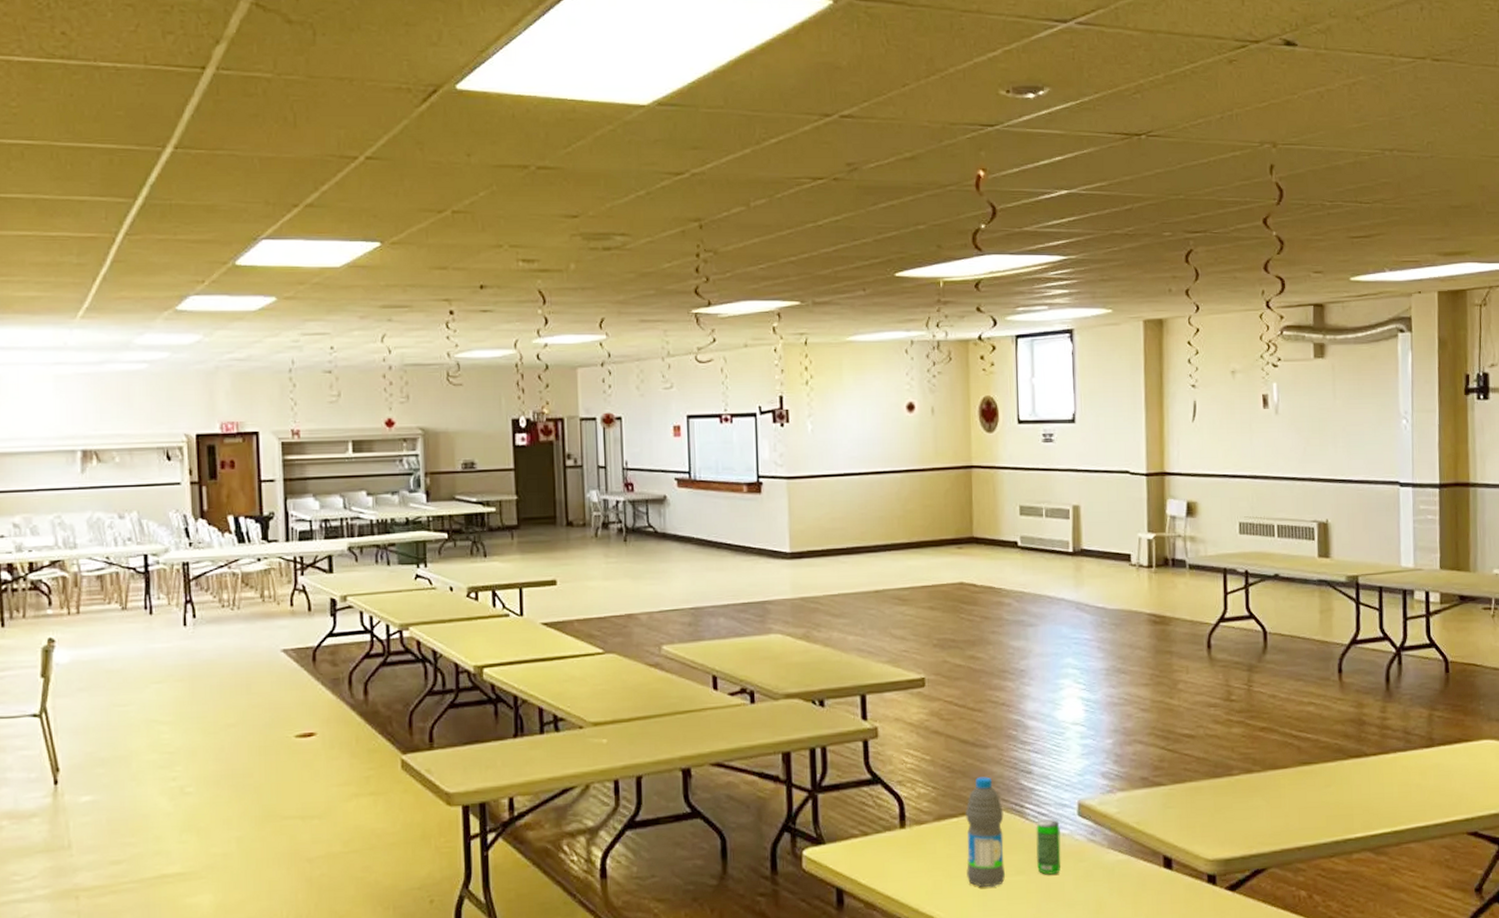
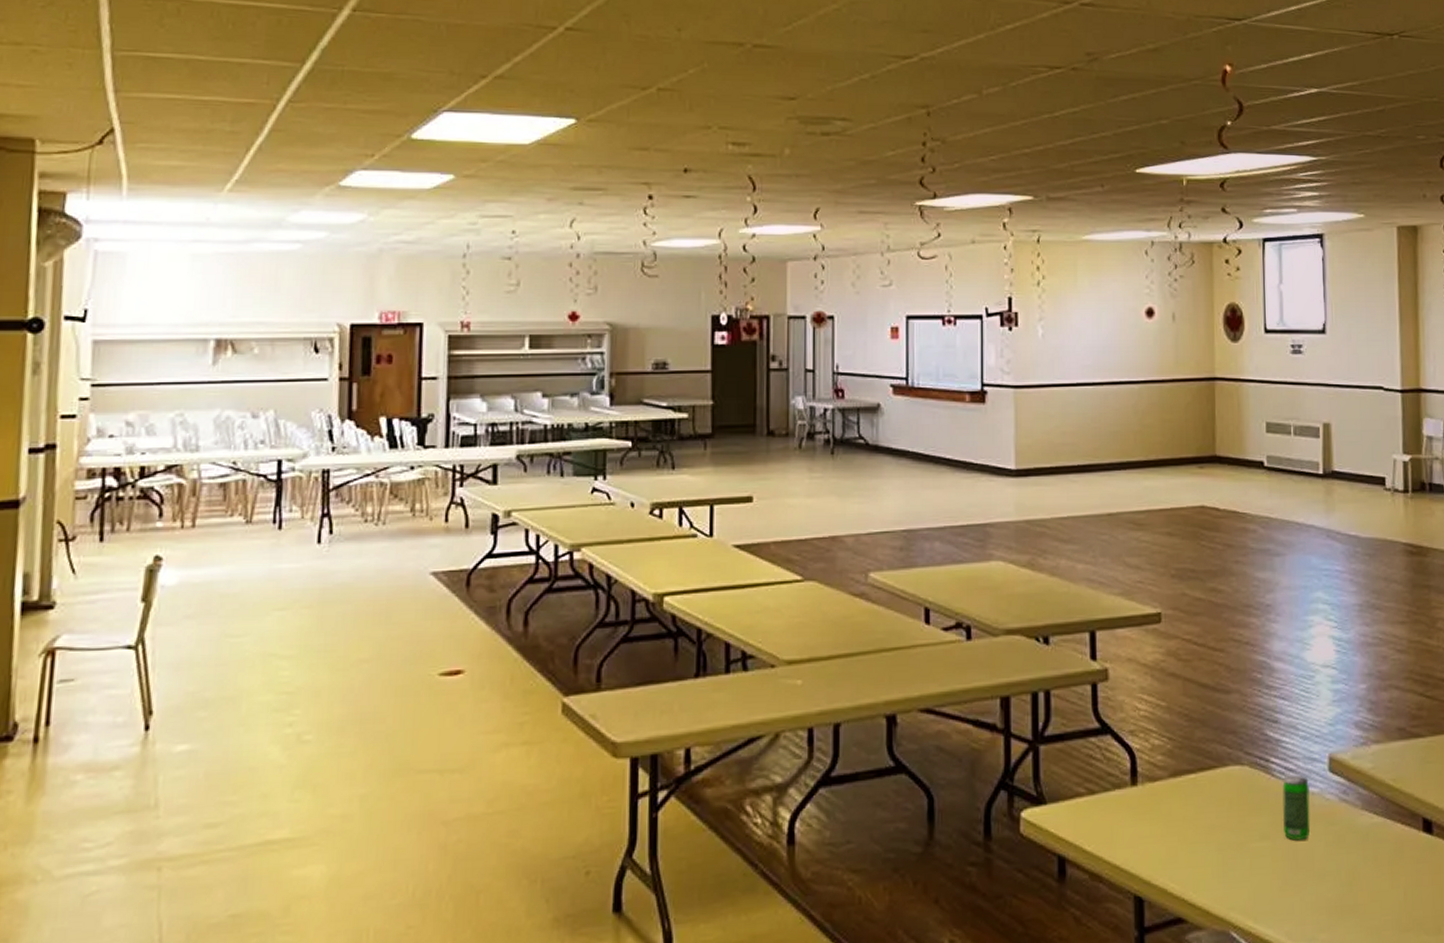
water bottle: present [964,777,1005,888] -> none [1203,726,1248,856]

